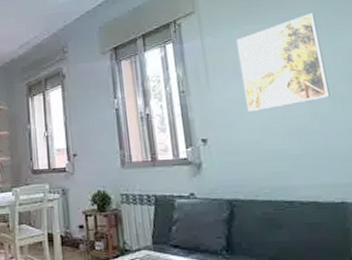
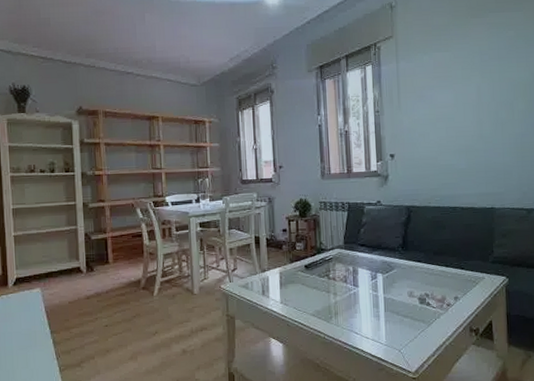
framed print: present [236,12,331,111] -> none [425,45,494,131]

